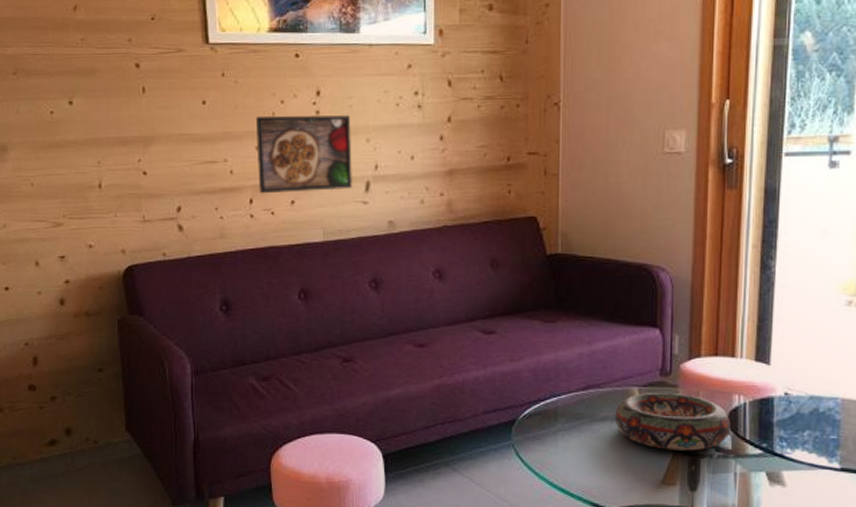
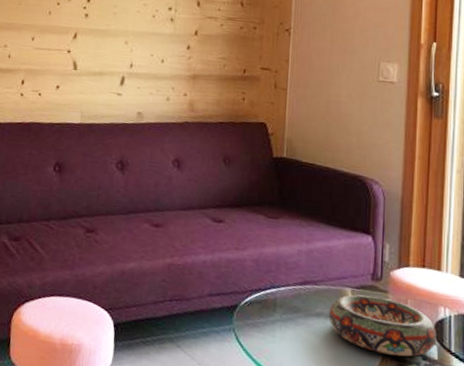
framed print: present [255,115,352,194] -> none [30,13,114,82]

